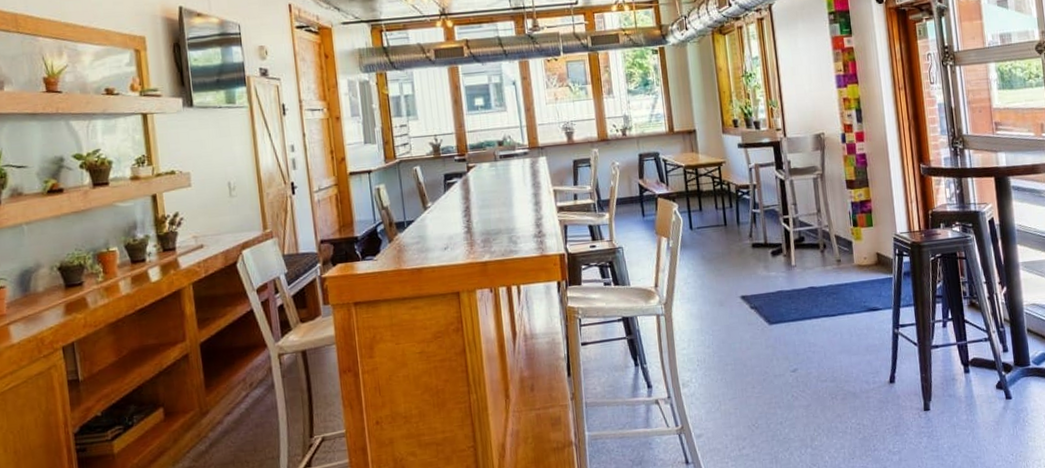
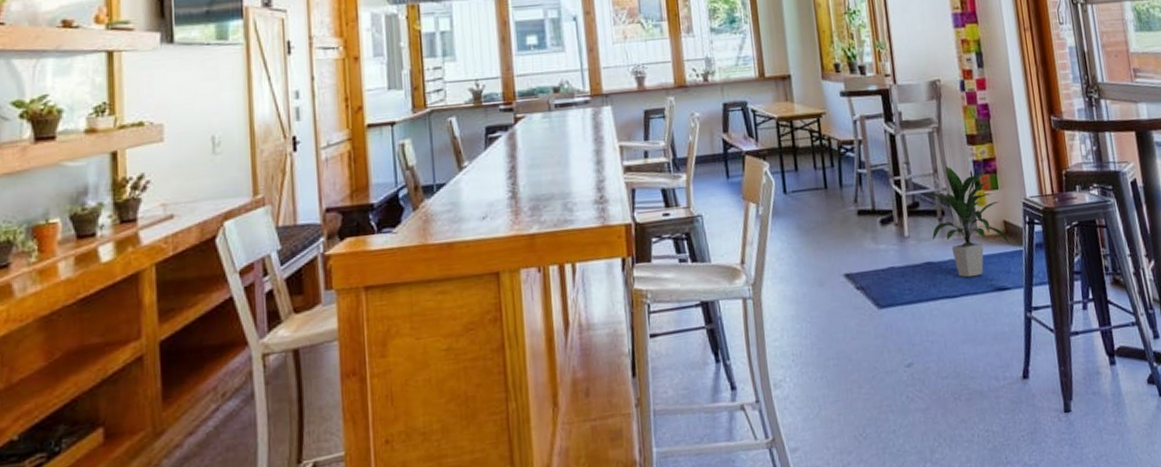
indoor plant: none [804,206,881,300] -> present [918,165,1010,278]

